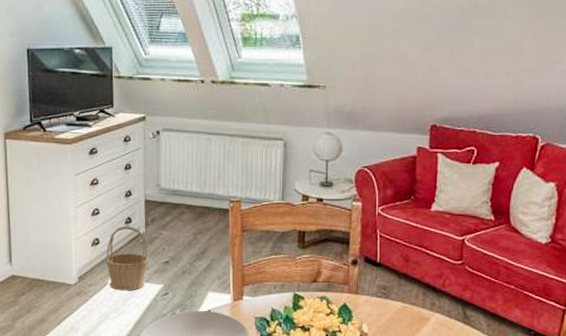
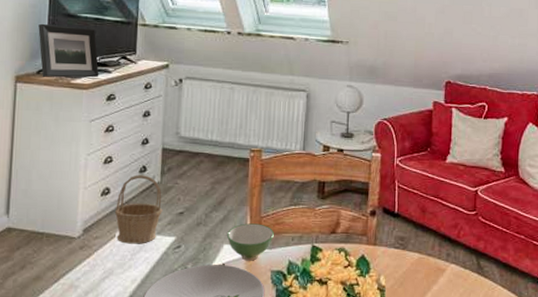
picture frame: none [20,80,80,133] -> present [38,23,99,78]
bowl: none [210,272,257,308] -> present [226,223,275,261]

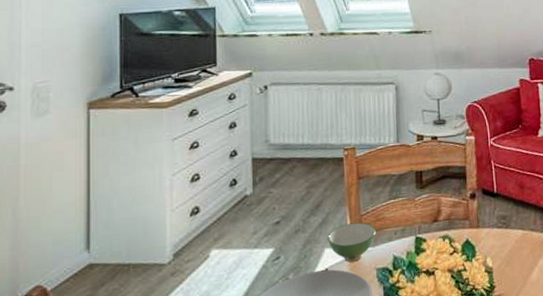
picture frame: present [38,23,99,78] -> none [110,45,179,100]
basket: present [114,174,163,244] -> none [206,188,258,263]

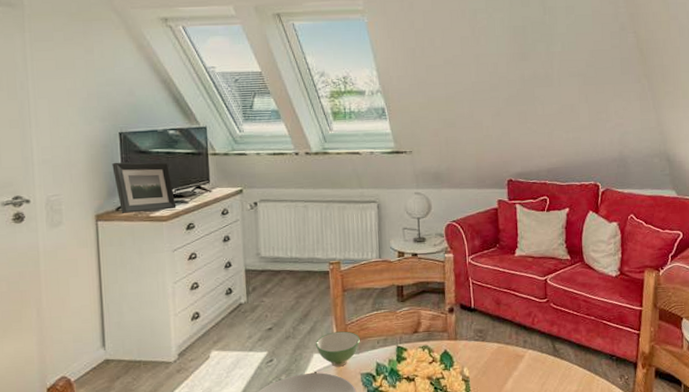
picture frame: none [110,45,179,100] -> present [112,162,177,213]

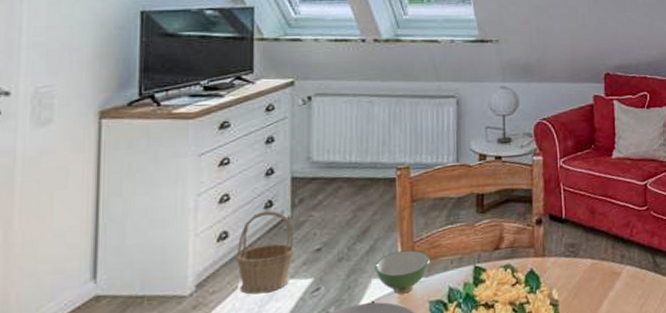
picture frame: present [112,162,177,213] -> none [128,46,208,109]
basket: none [206,296,252,363] -> present [235,210,295,295]

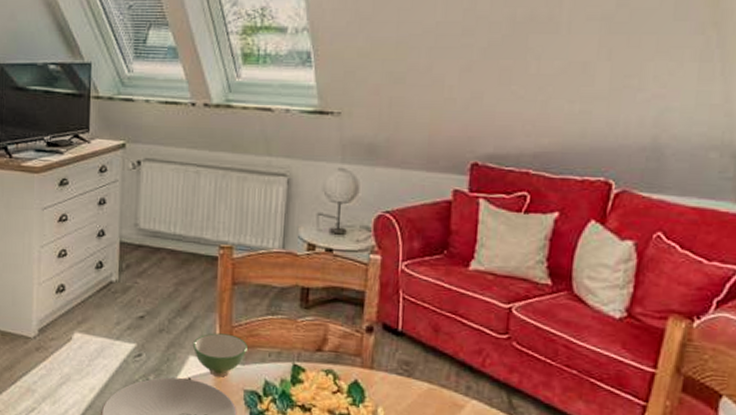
basket: present [235,210,295,295] -> none [70,271,121,349]

